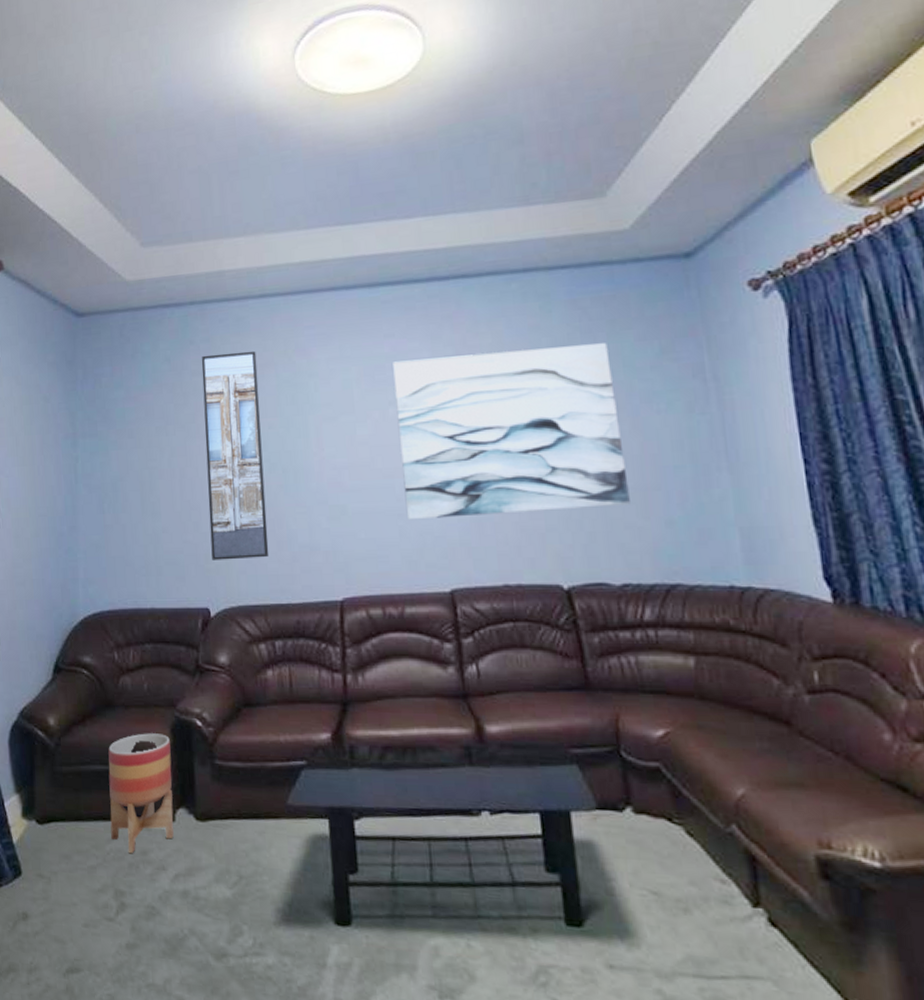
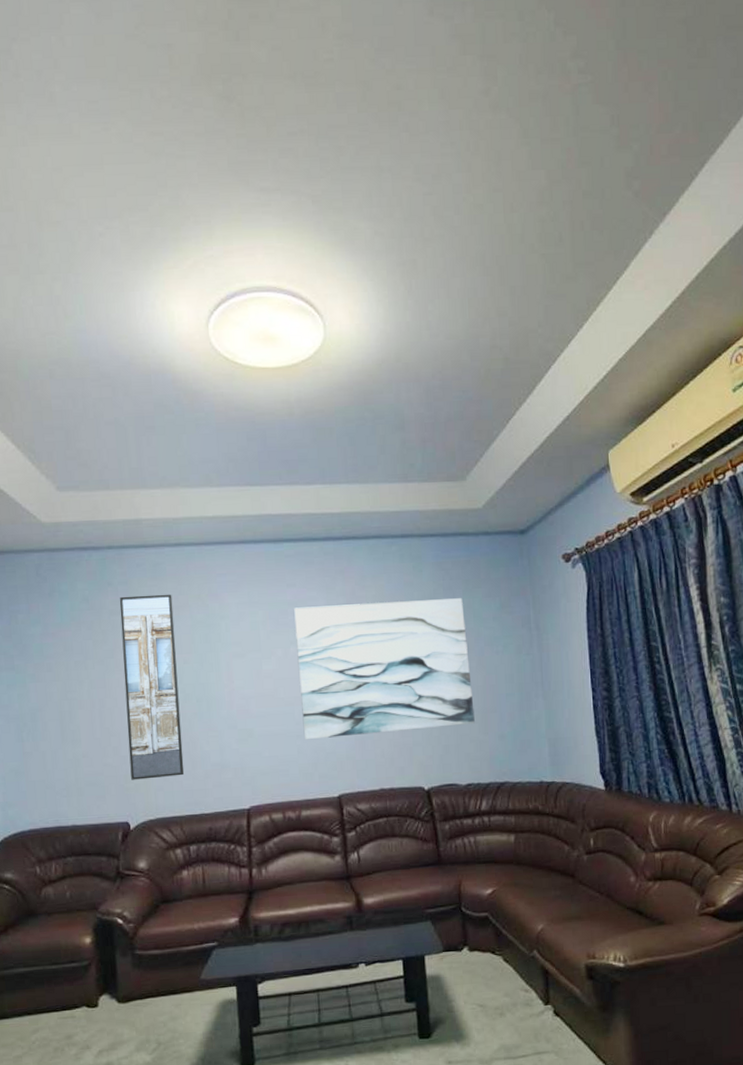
planter: present [108,733,174,854] -> none [32,934,97,1040]

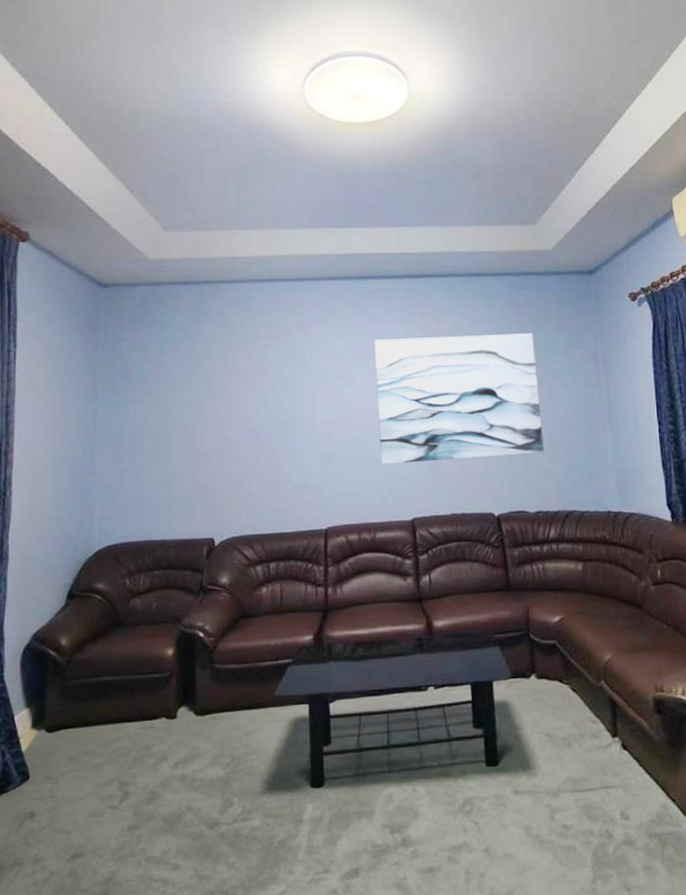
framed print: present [119,594,185,780] -> none [214,325,268,498]

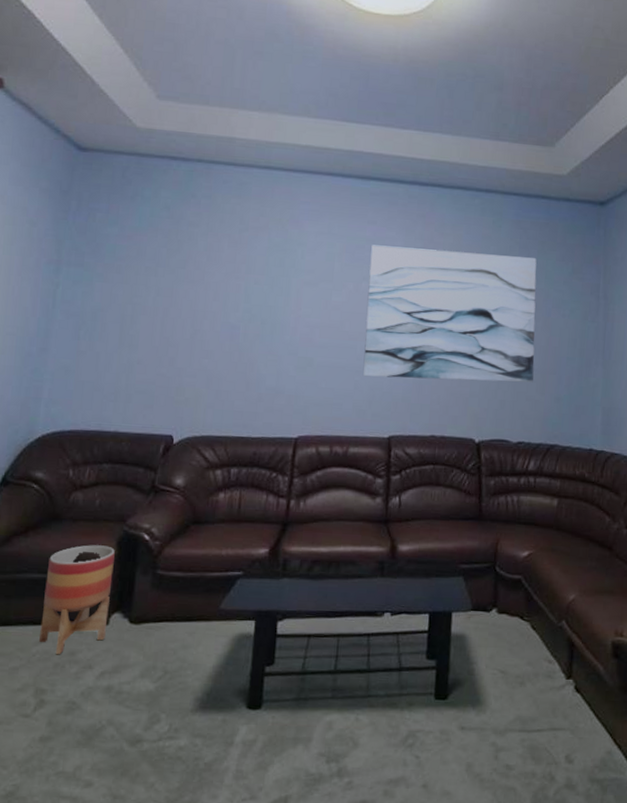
planter: none [117,645,176,750] -> present [39,545,115,655]

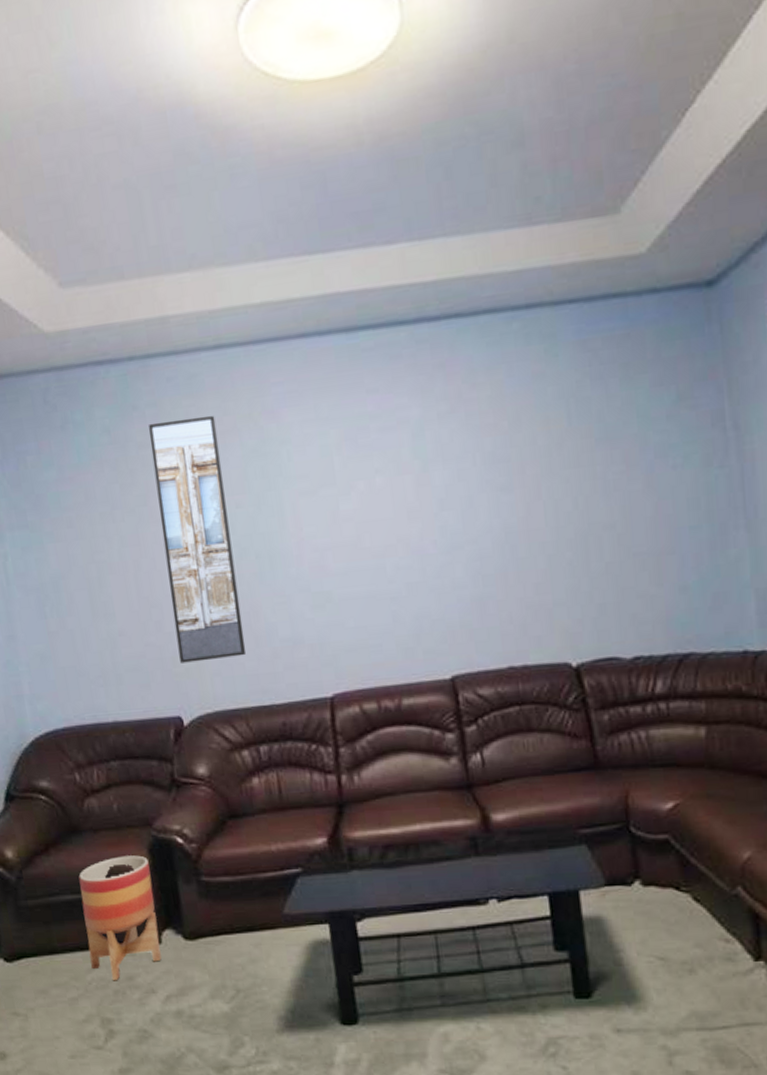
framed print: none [183,209,254,396] -> present [148,415,247,663]
wall art: present [363,244,537,383] -> none [378,390,643,604]

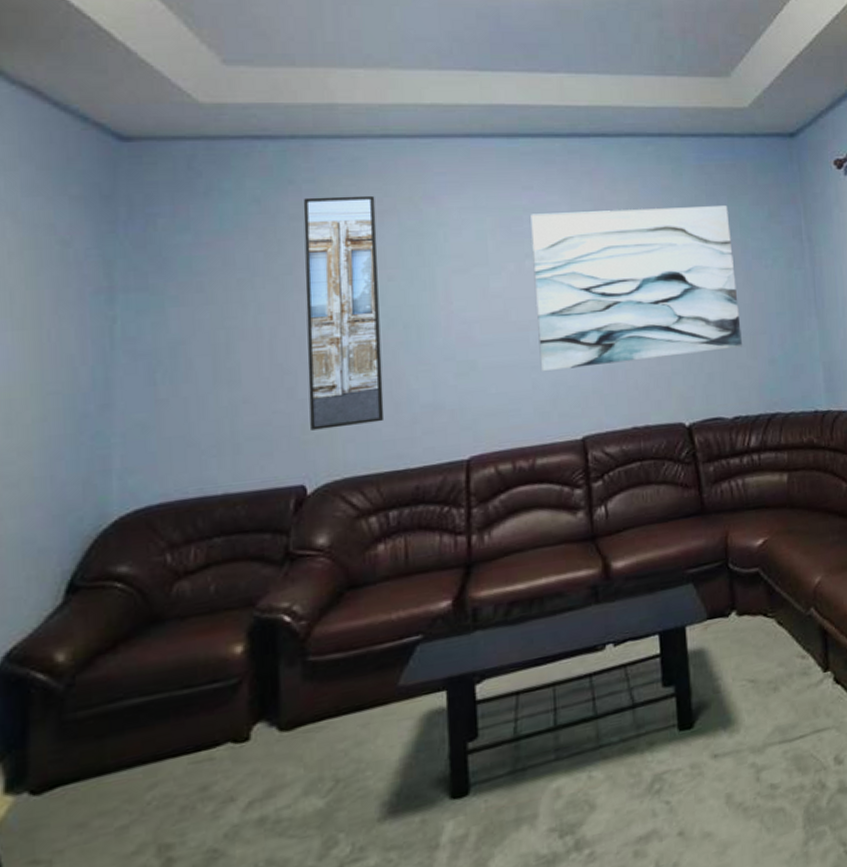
planter: present [78,855,162,981] -> none [152,640,249,796]
wall art: none [378,390,643,604] -> present [531,205,742,372]

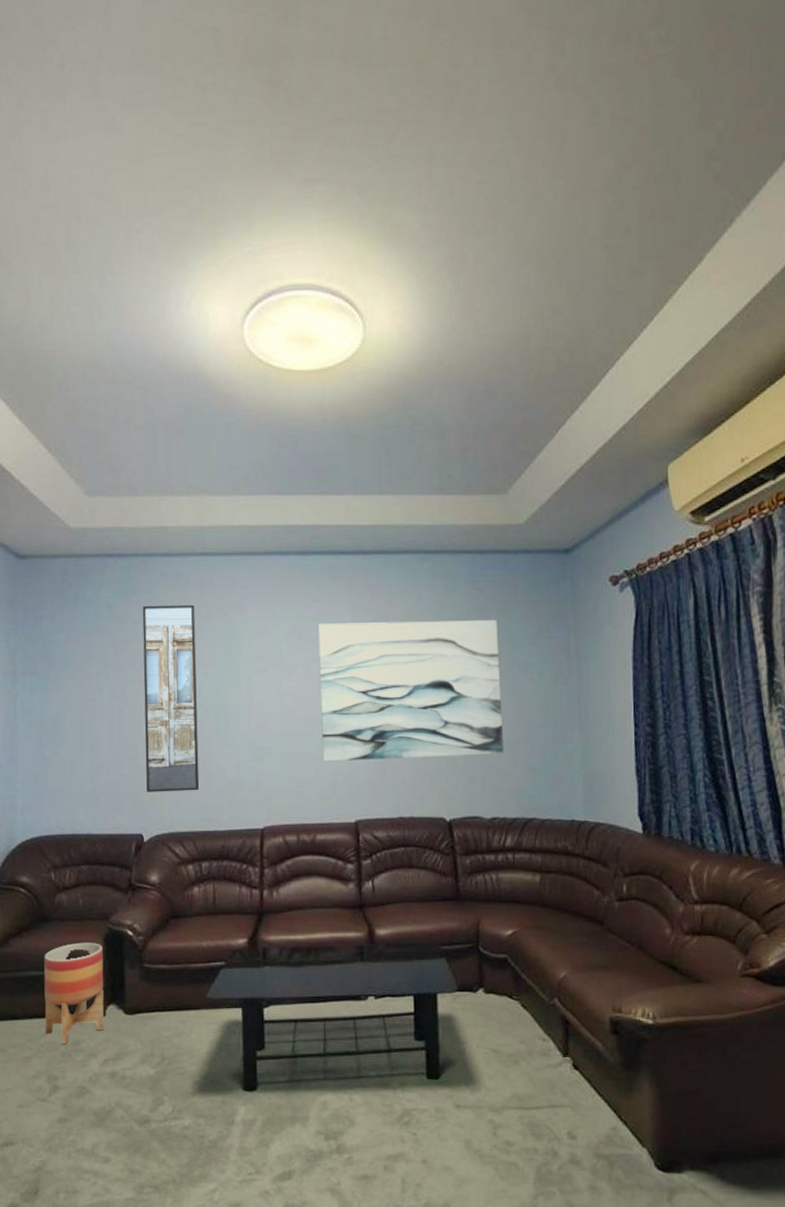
planter: none [152,640,249,796] -> present [44,942,105,1045]

